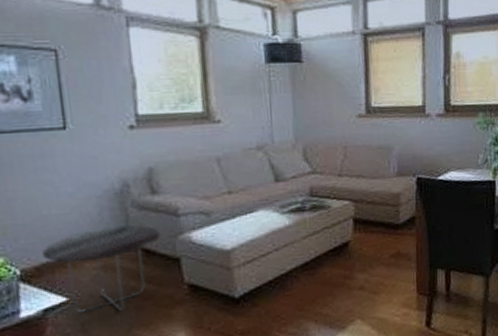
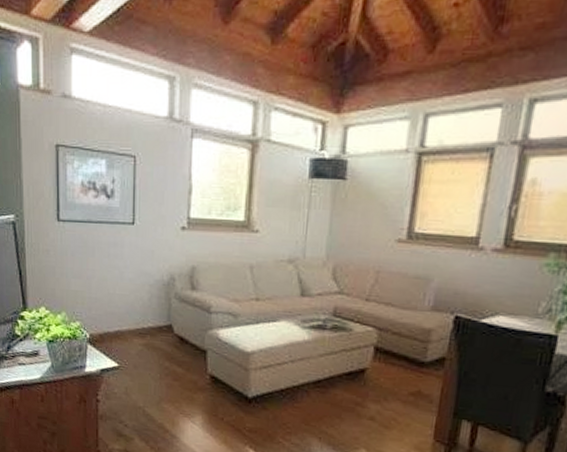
side table: present [42,224,161,313] -> none [106,311,194,385]

